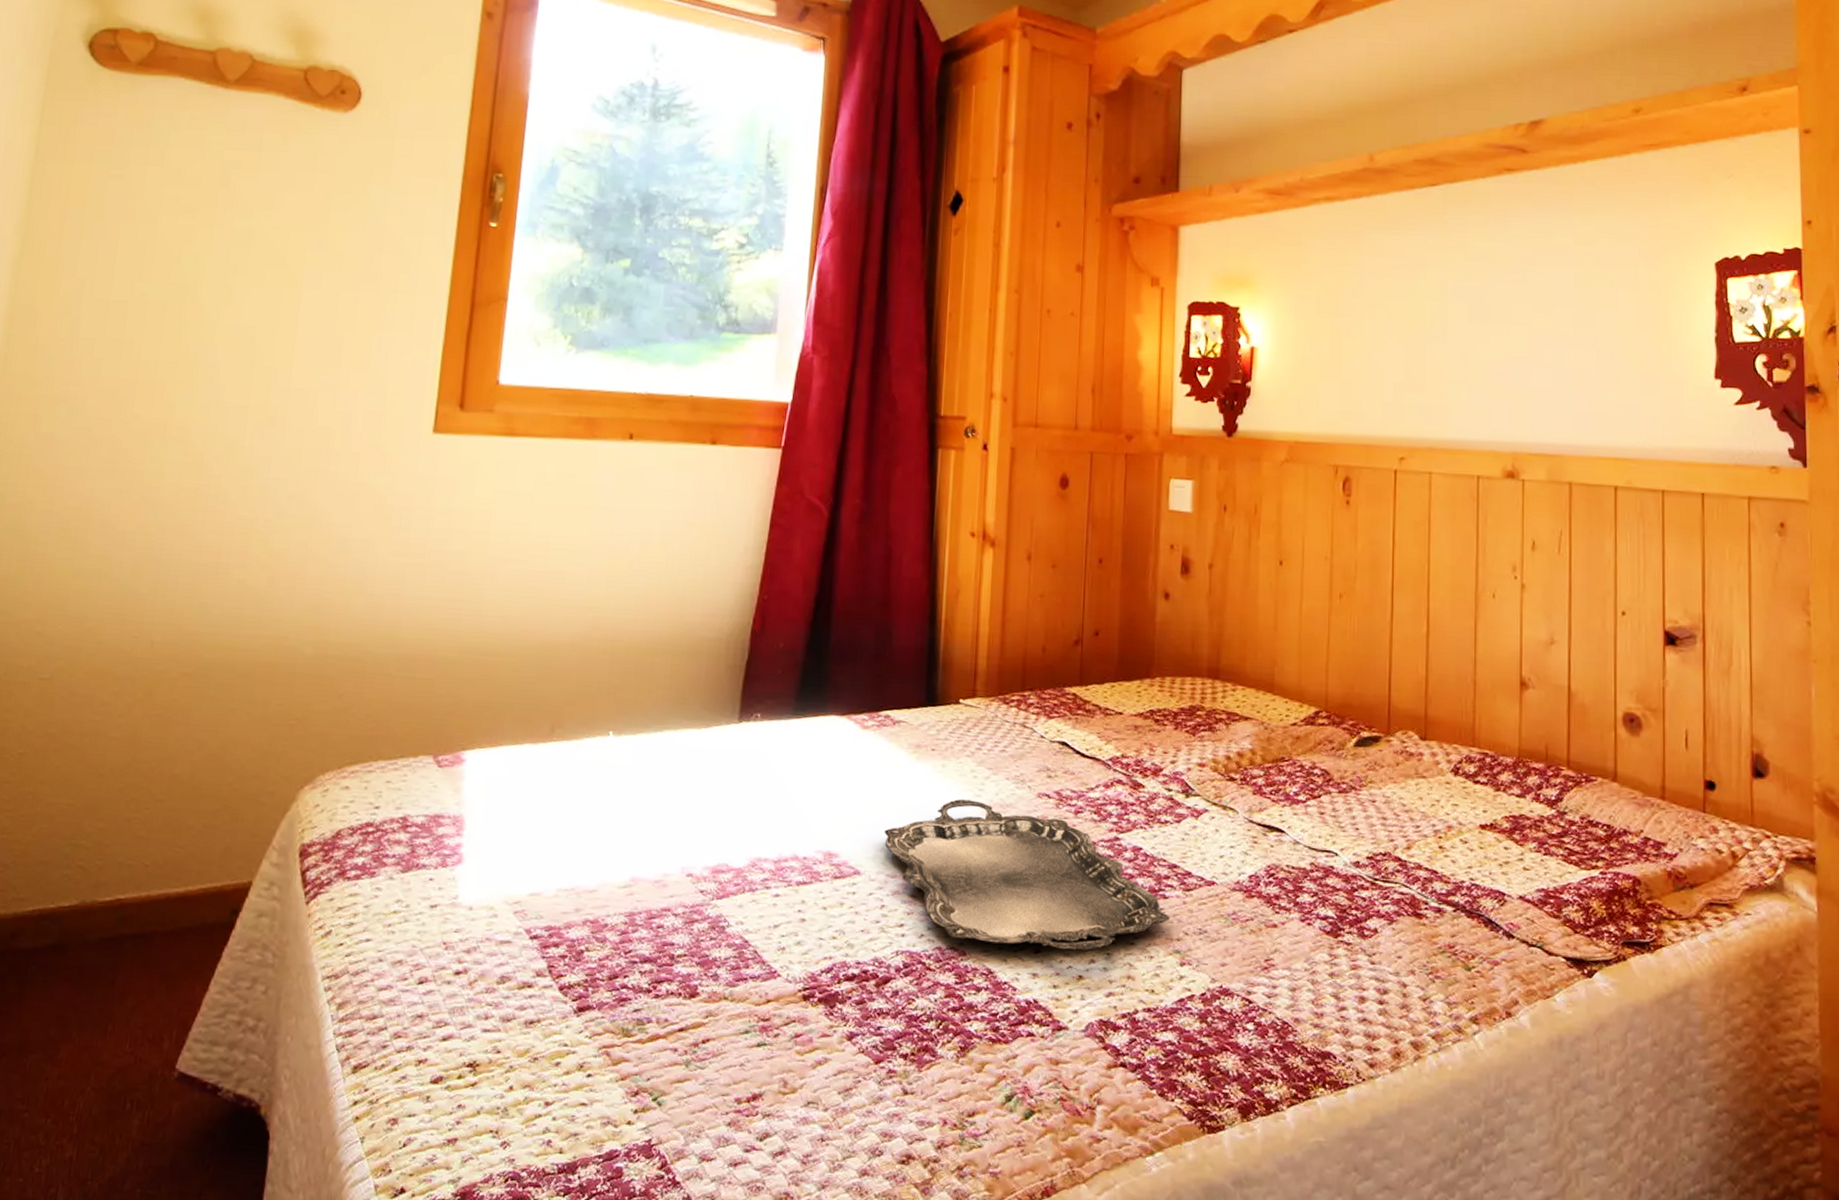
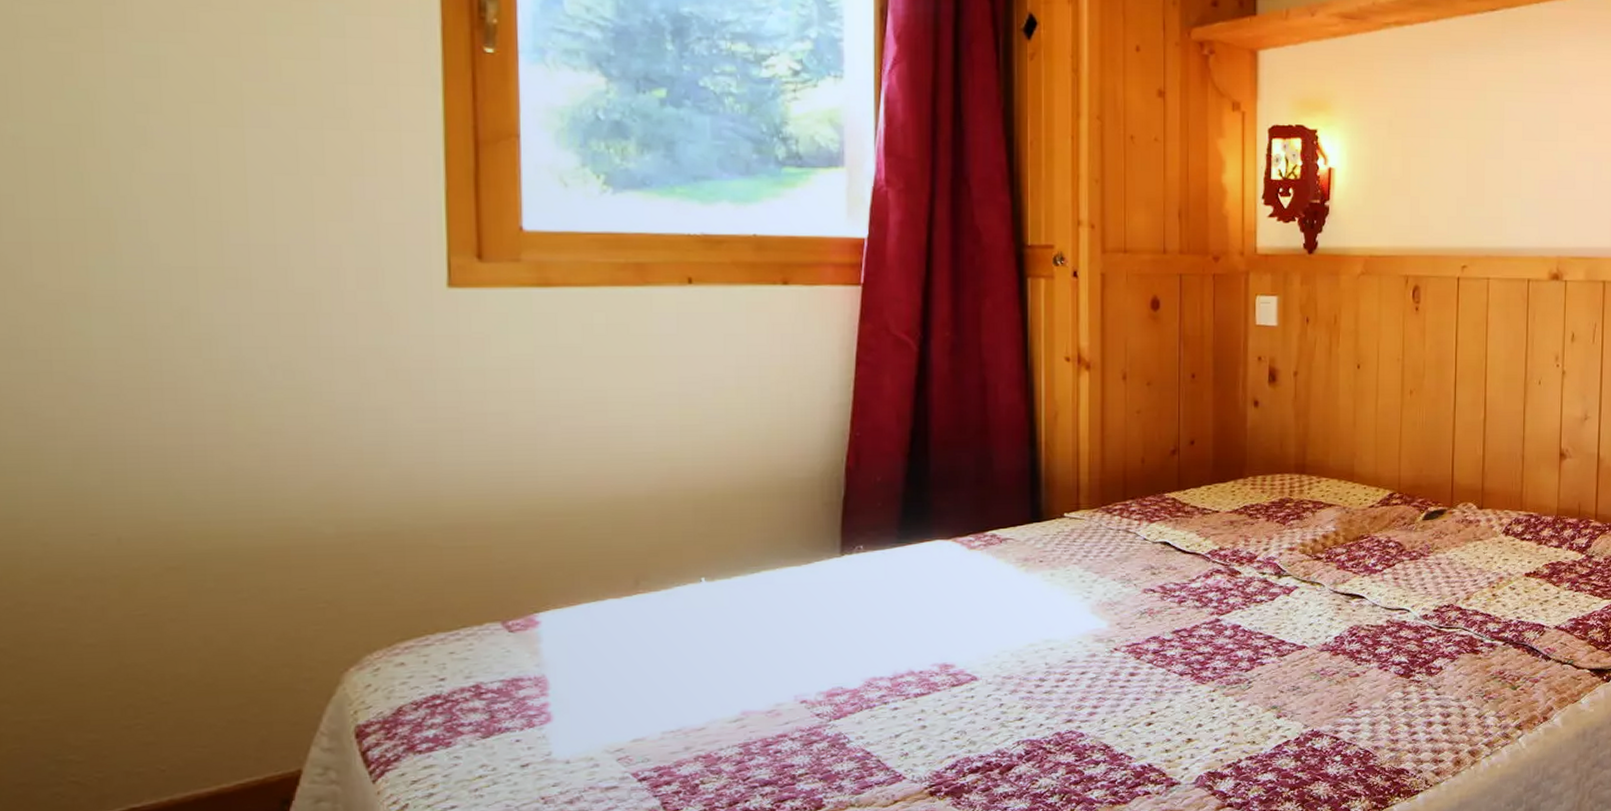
serving tray: present [885,799,1170,952] -> none [999,602,1267,724]

